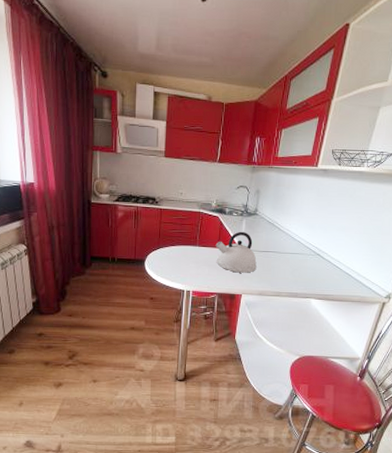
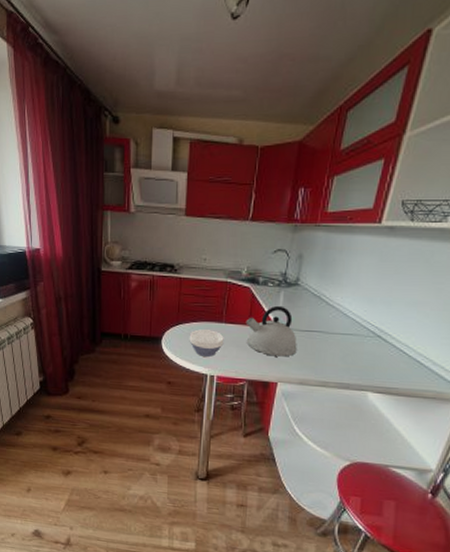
bowl: none [168,252,198,275] -> present [189,329,224,357]

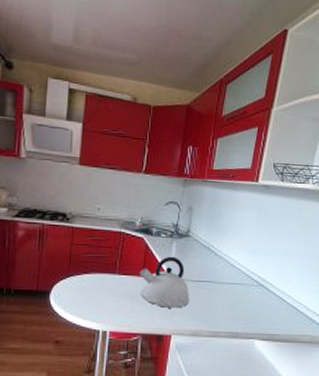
bowl: present [189,329,224,357] -> none [80,281,118,311]

